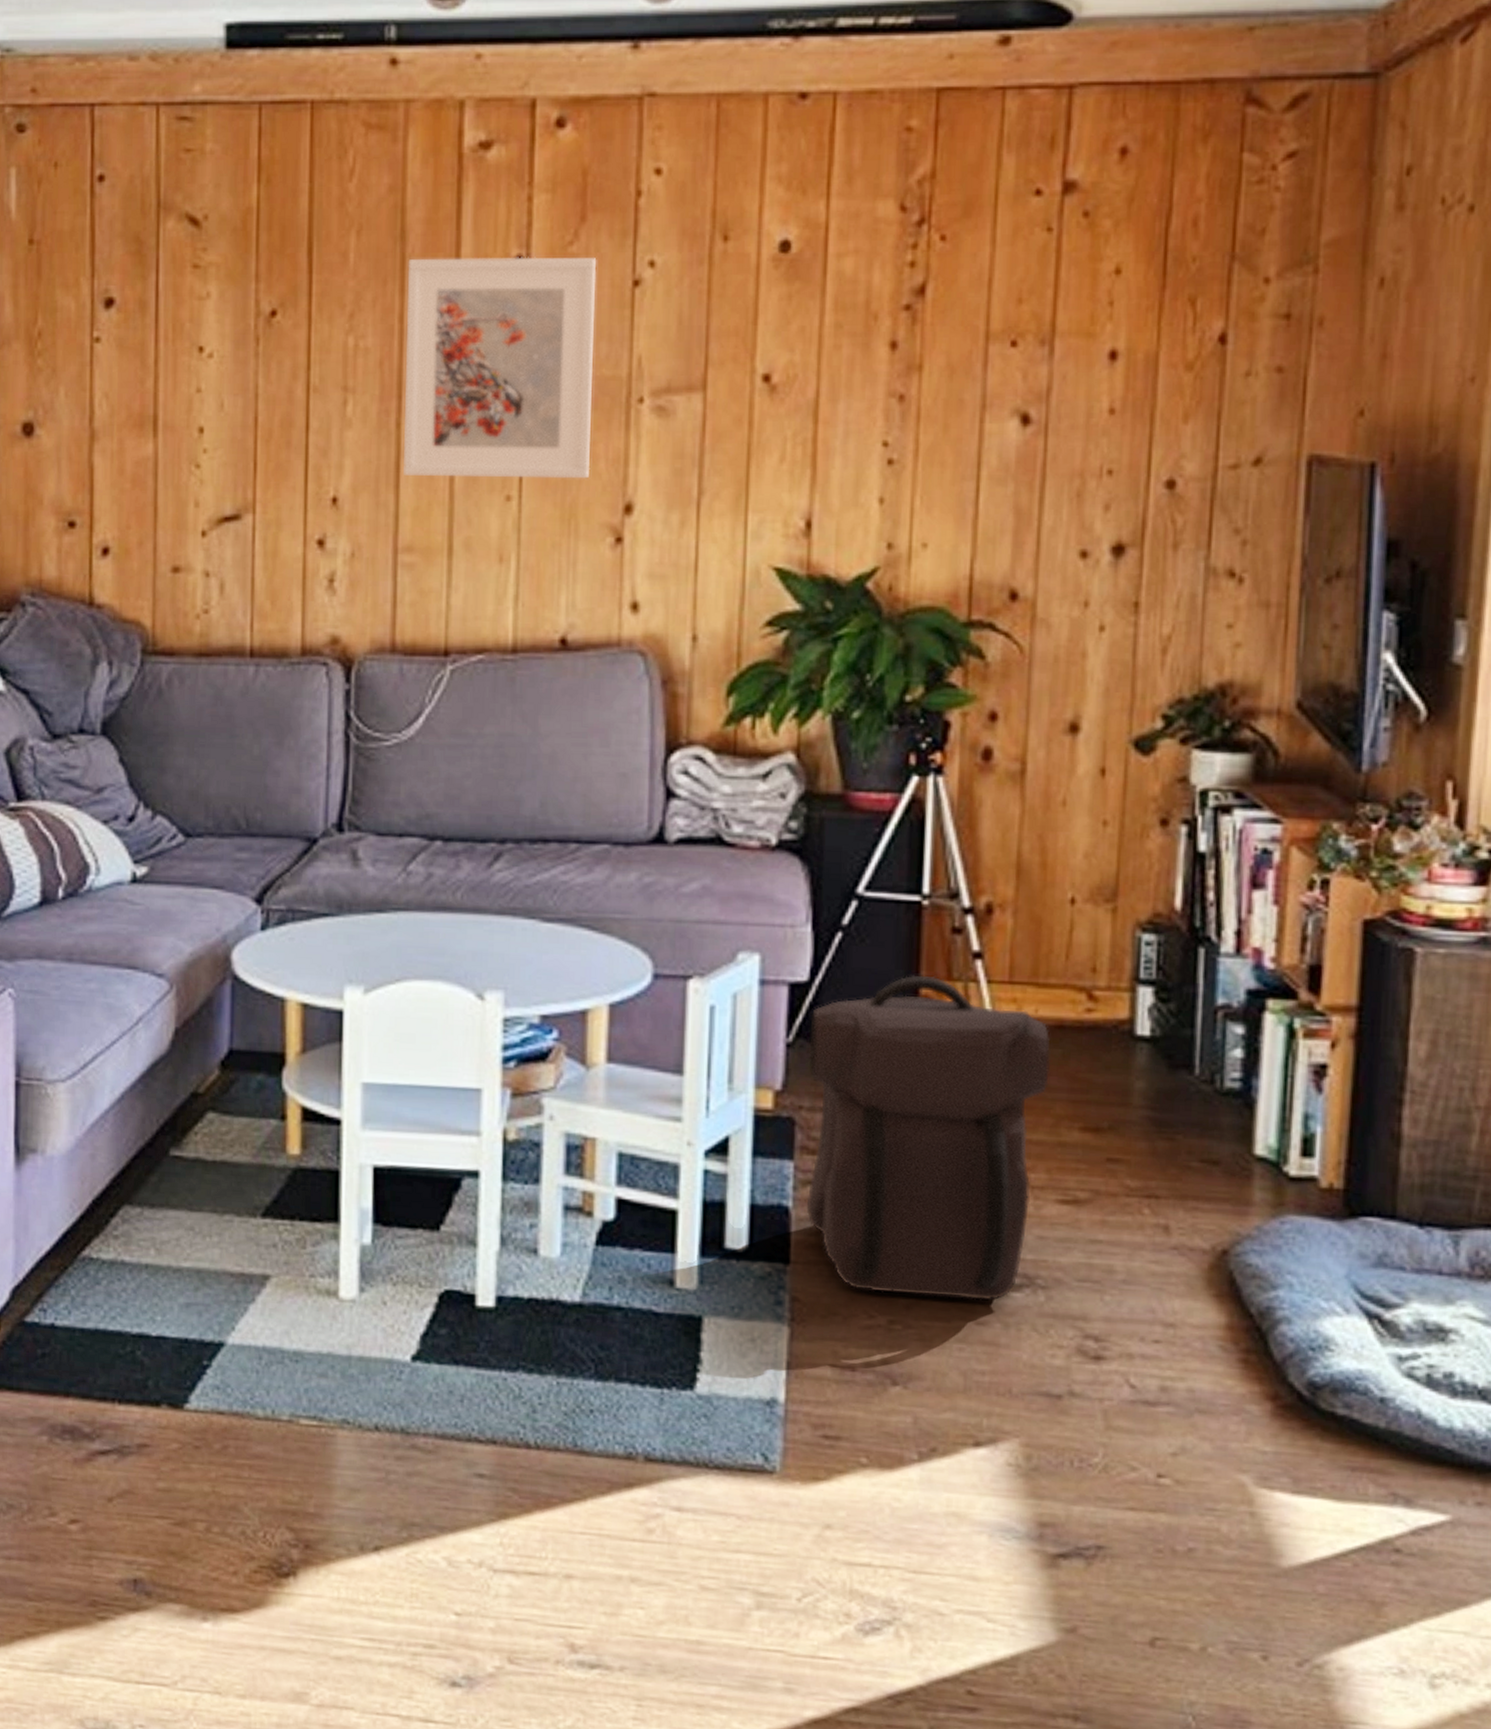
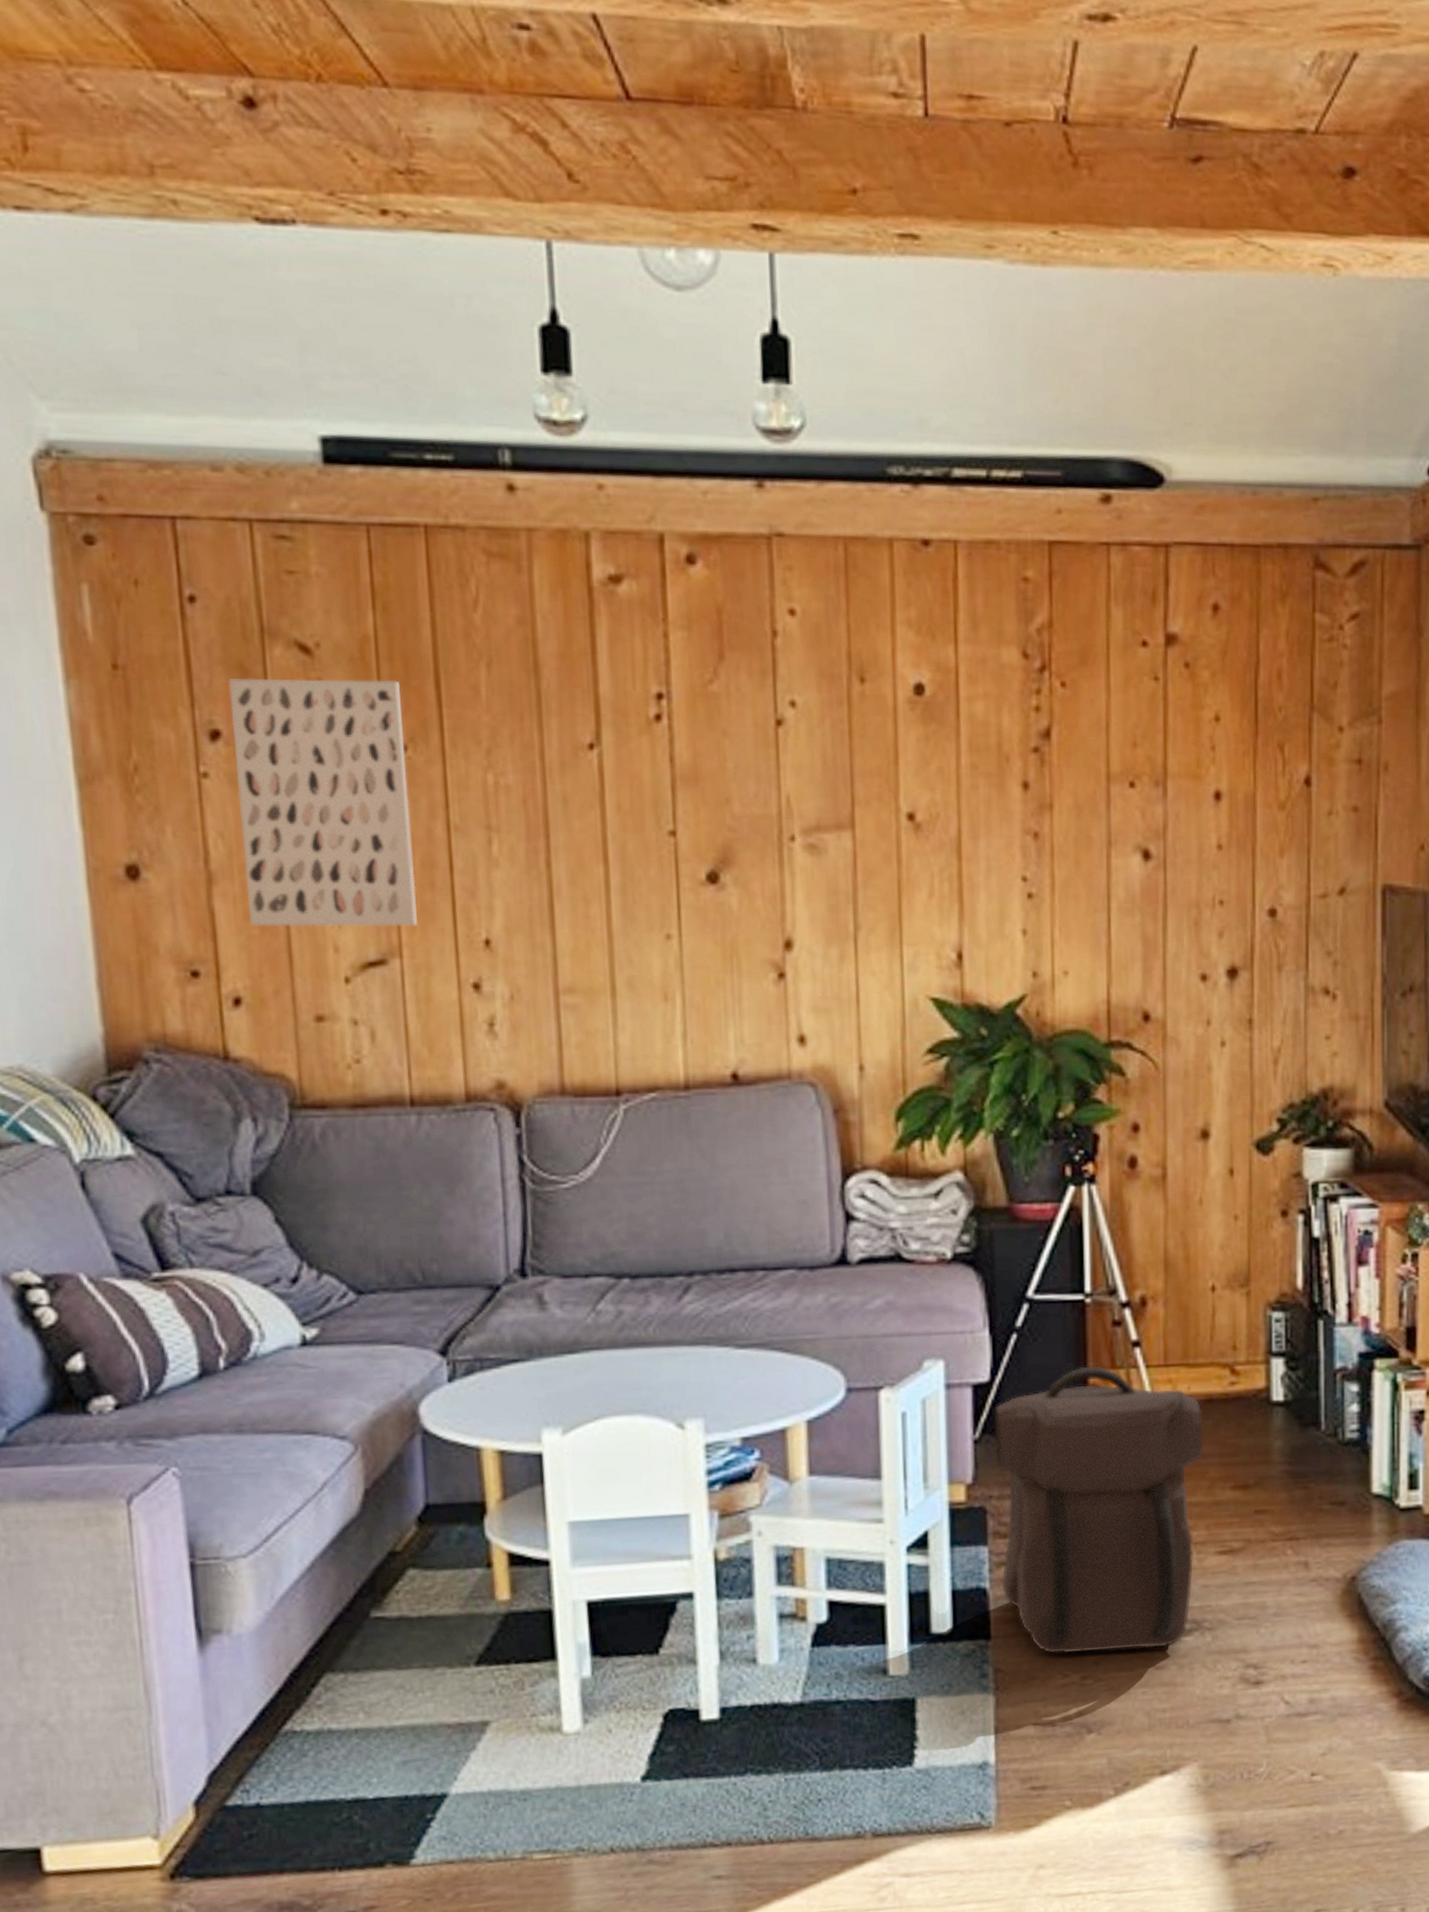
wall art: none [123,249,275,483] -> present [228,677,417,926]
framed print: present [403,257,597,479] -> none [544,693,748,917]

